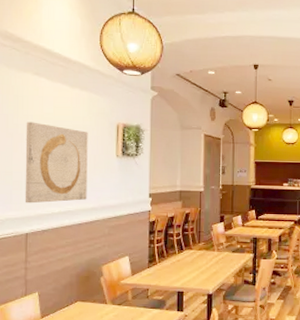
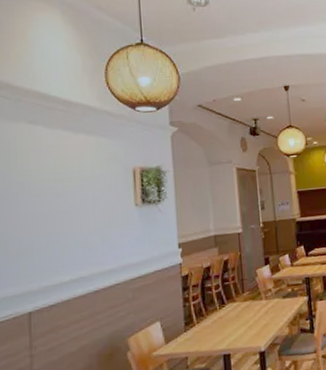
wall art: present [24,122,88,204] -> none [21,177,103,276]

